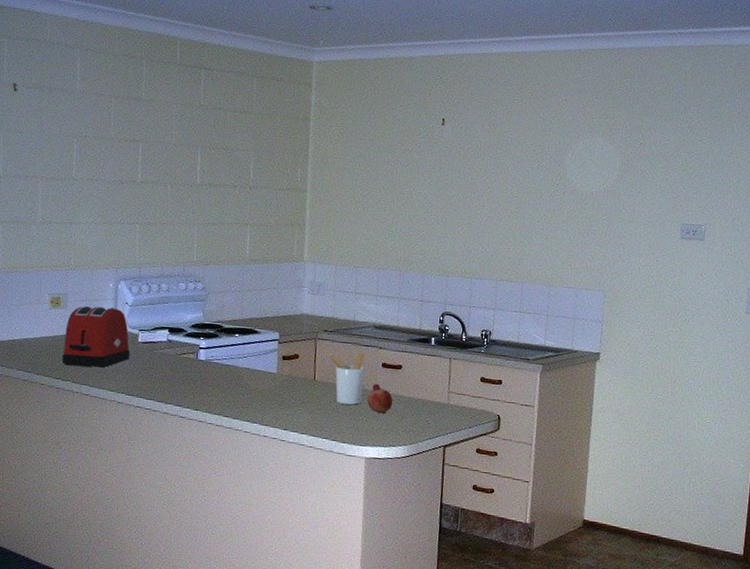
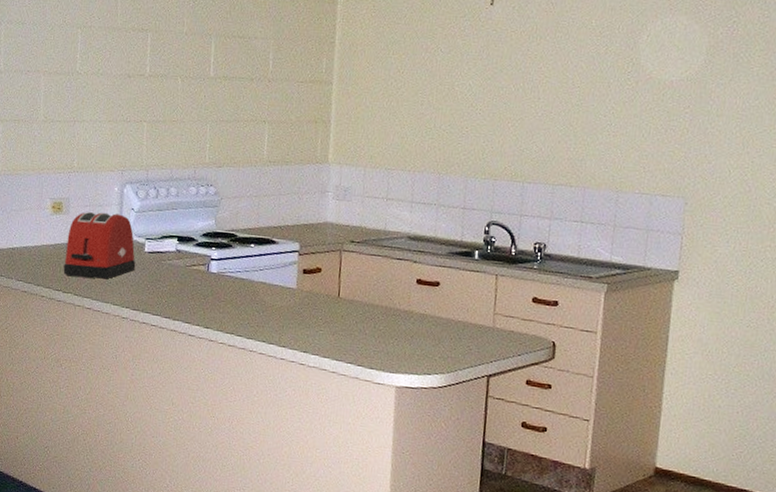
utensil holder: present [327,352,366,405] -> none [353,266,399,326]
fruit: present [366,383,393,414] -> none [398,302,429,337]

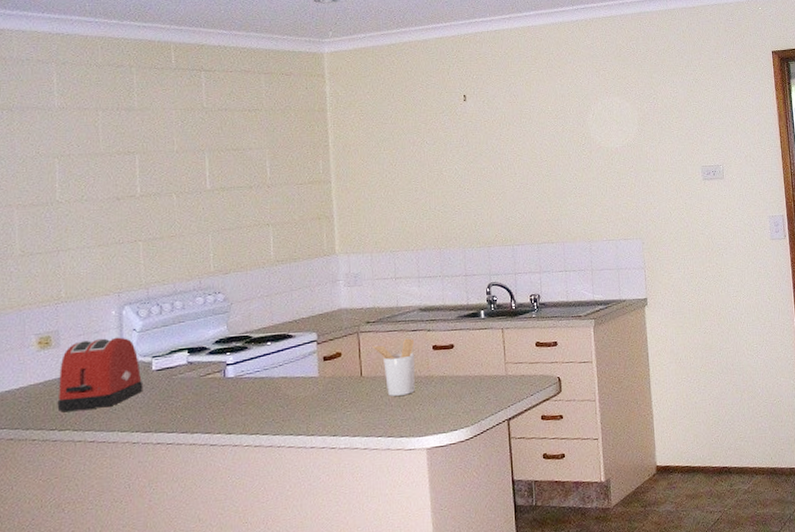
utensil holder: none [353,266,399,326] -> present [372,338,415,396]

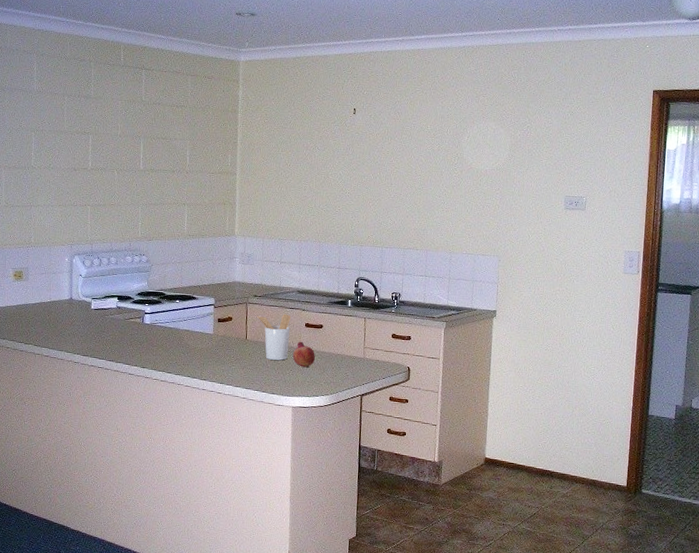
toaster: present [57,337,143,412] -> none [24,278,85,332]
fruit: none [420,368,449,399] -> present [292,341,316,368]

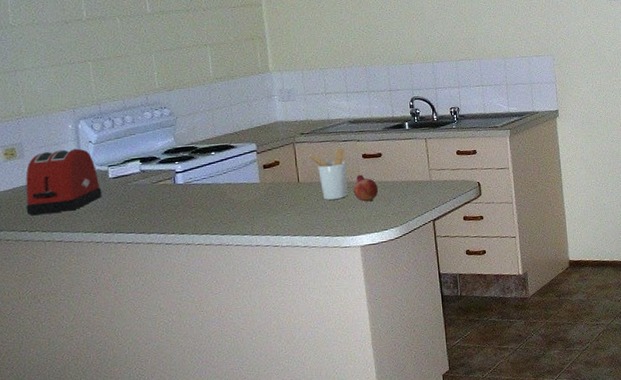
toaster: none [24,278,85,332] -> present [25,148,102,215]

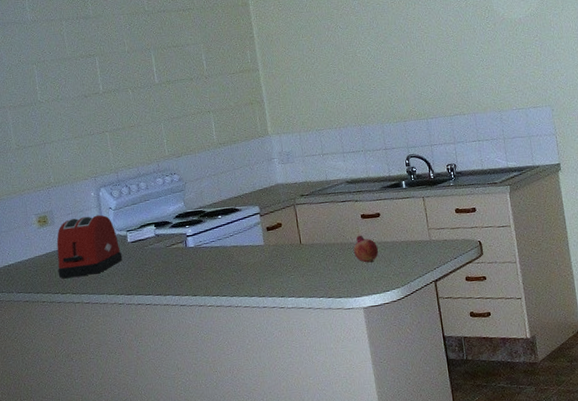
utensil holder: present [307,148,348,200] -> none [308,208,349,261]

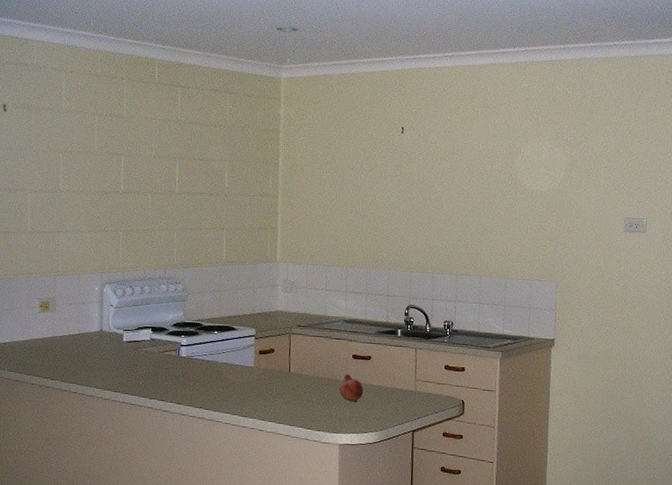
toaster: present [56,215,123,278] -> none [51,309,116,366]

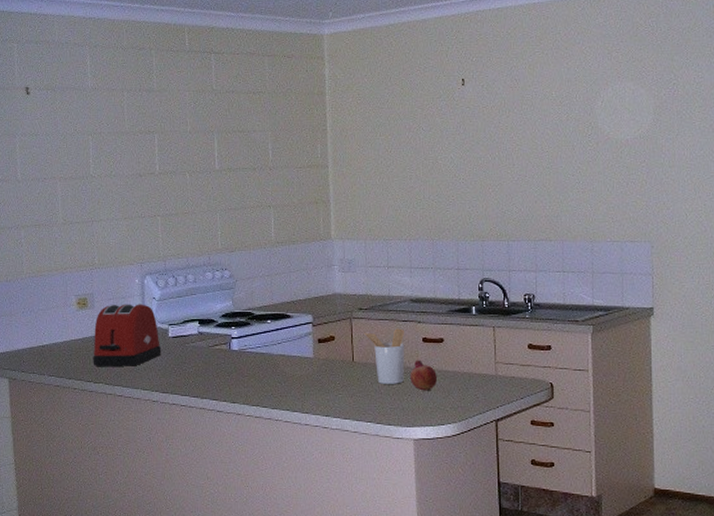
toaster: none [51,309,116,366] -> present [93,304,162,366]
utensil holder: none [301,345,338,395] -> present [364,328,405,384]

